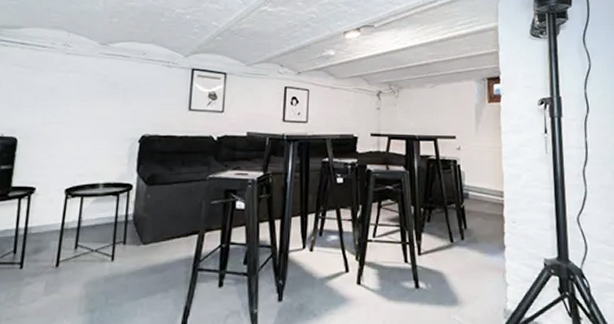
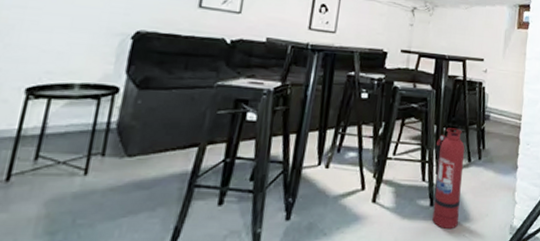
fire extinguisher: none [414,208,446,311] -> present [432,128,465,228]

